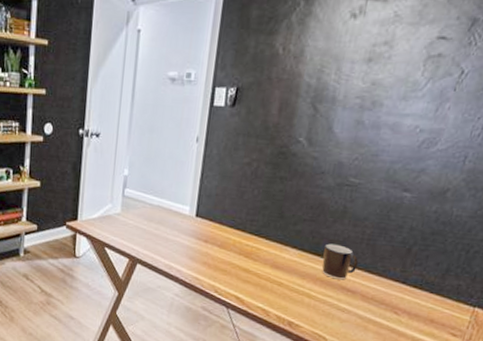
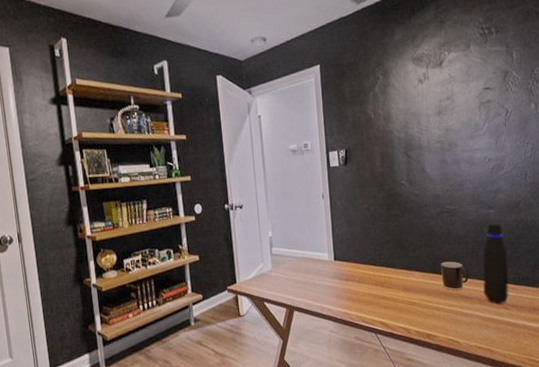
water bottle: none [370,210,417,306] -> present [482,224,508,303]

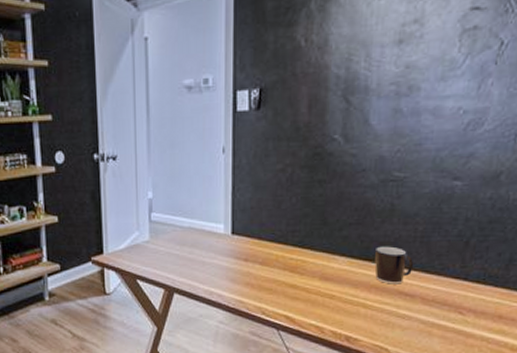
water bottle: present [482,224,508,303] -> none [430,201,474,305]

